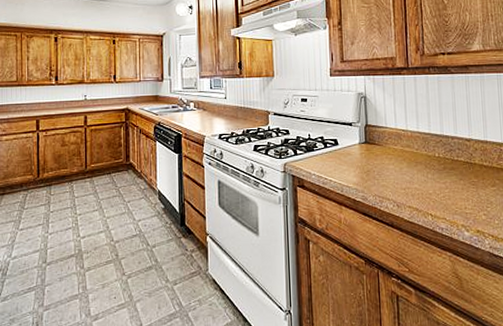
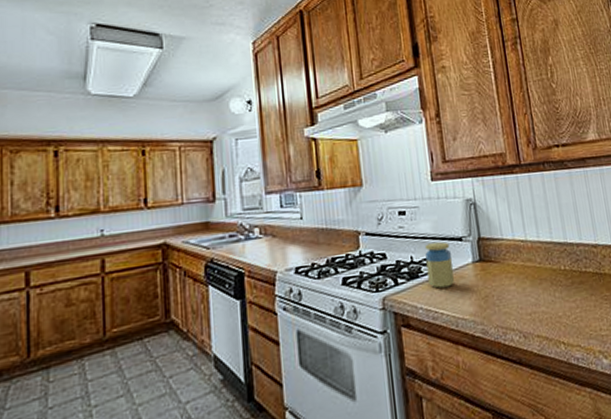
jar: none [320,125,342,161] -> present [424,242,454,289]

